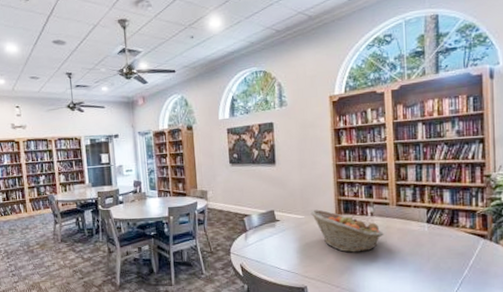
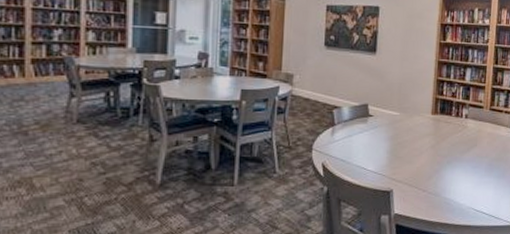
fruit basket: present [310,209,384,253] -> none [406,107,475,155]

